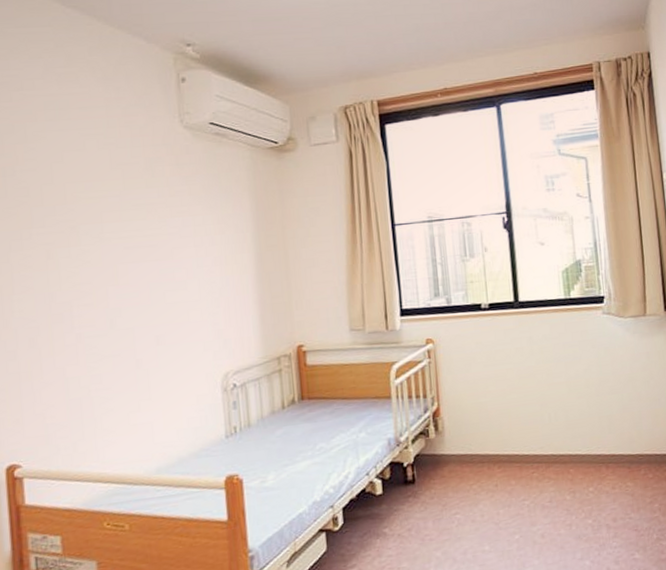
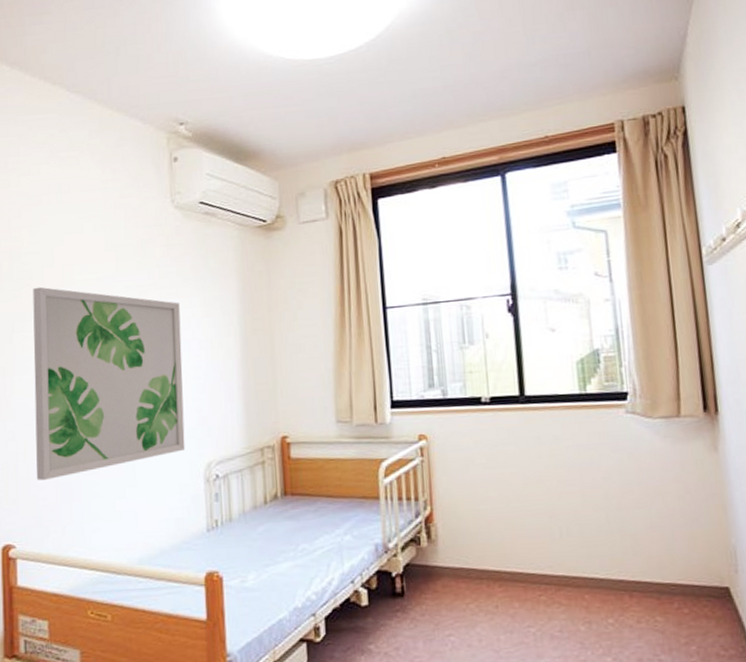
wall art: none [31,204,202,399] -> present [33,286,185,480]

